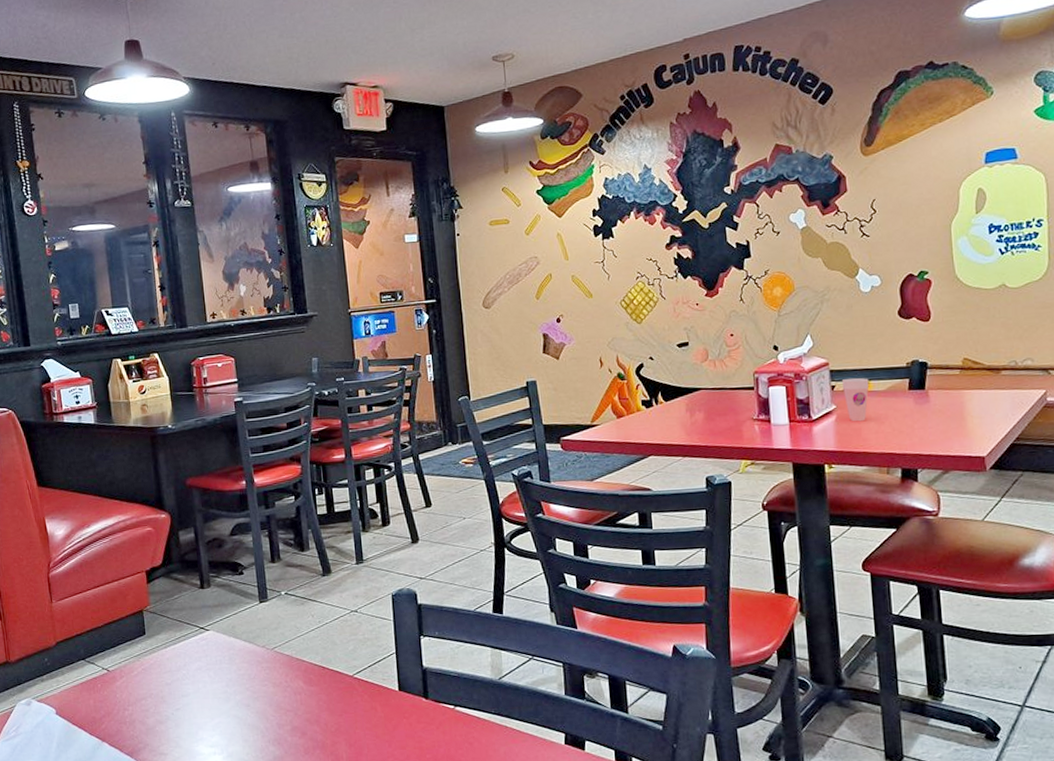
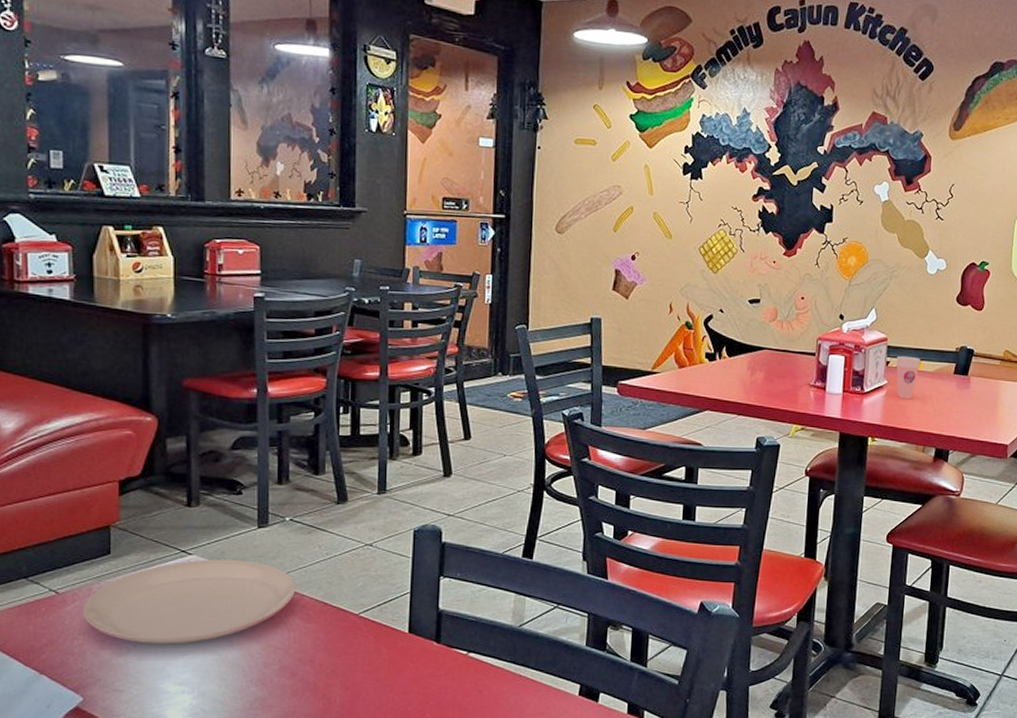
plate: none [129,632,297,712] -> present [83,559,296,645]

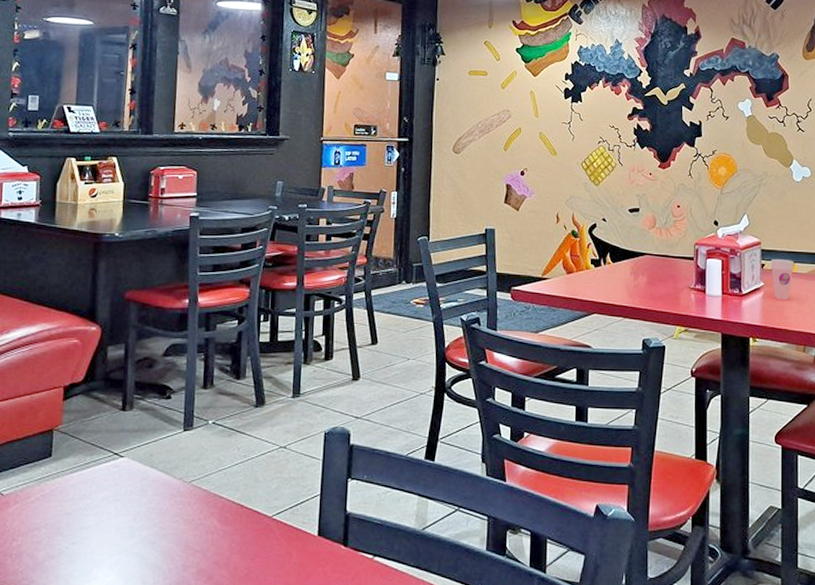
plate: present [83,559,296,645] -> none [23,462,216,547]

